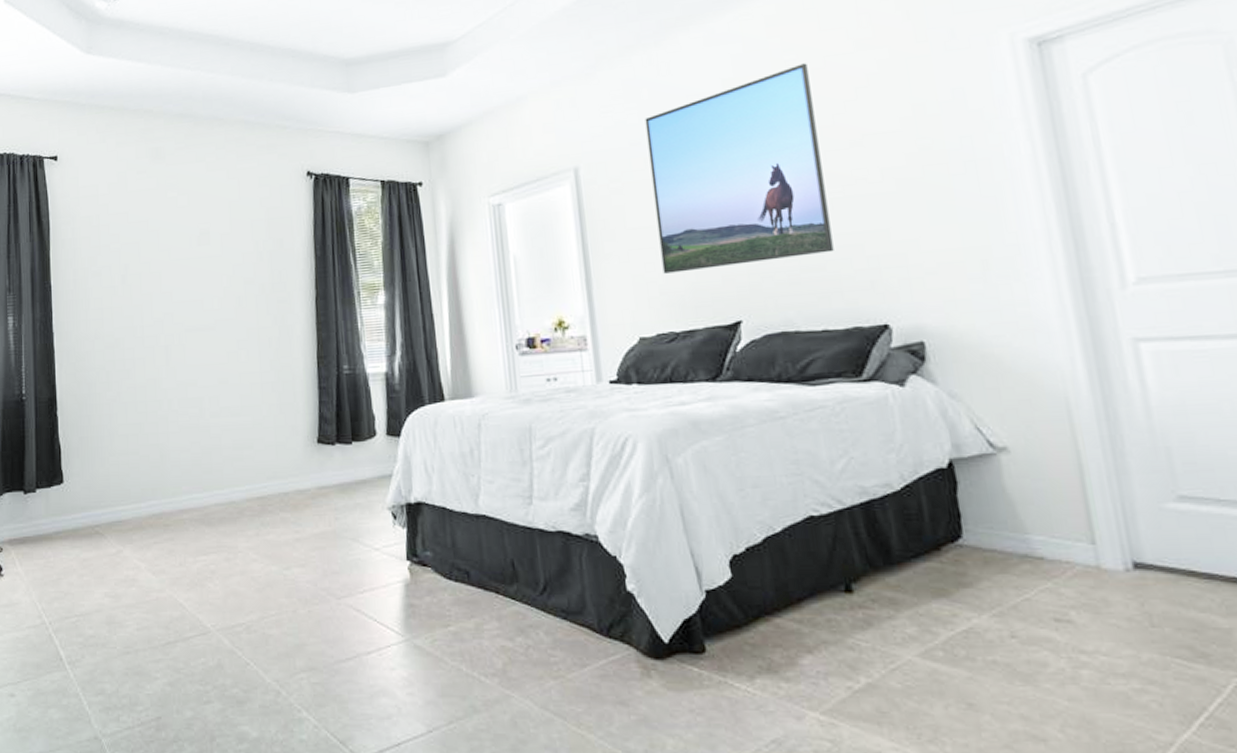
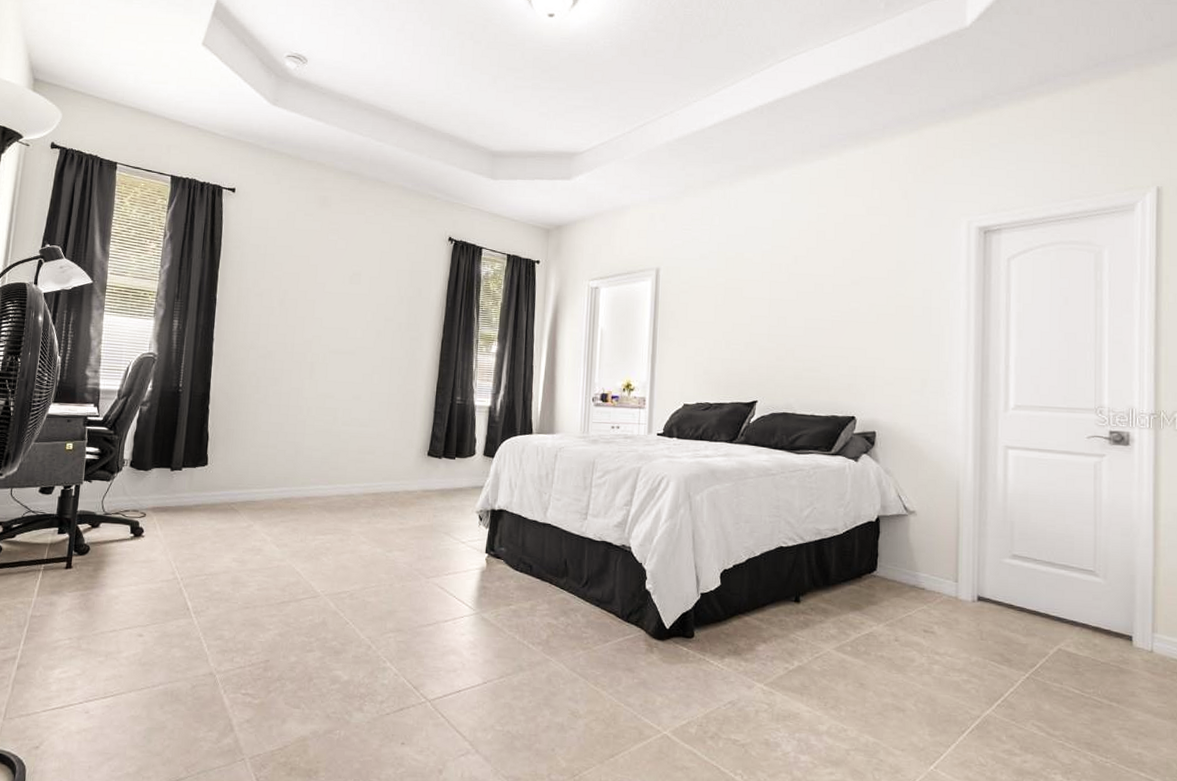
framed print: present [645,63,834,274] -> none [708,217,833,360]

